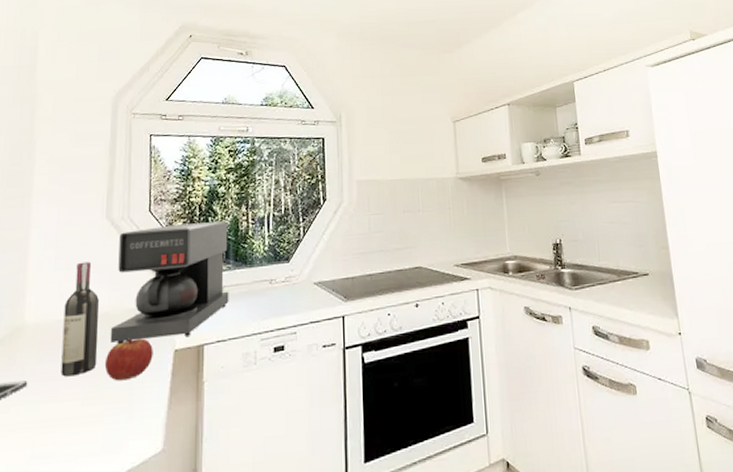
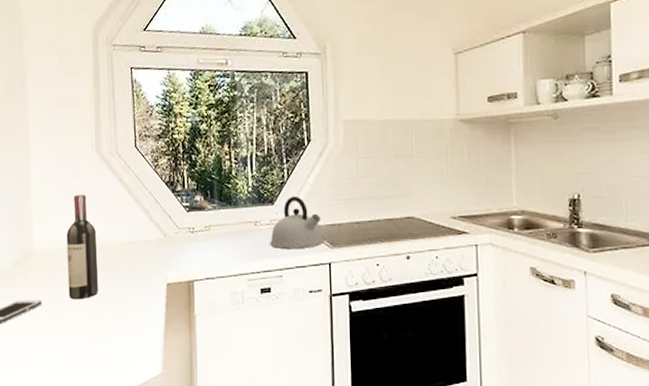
apple: present [104,338,153,381] -> none [105,269,148,308]
coffee maker: present [110,221,229,345] -> none [108,160,216,274]
kettle: none [285,252,338,305] -> present [270,196,324,248]

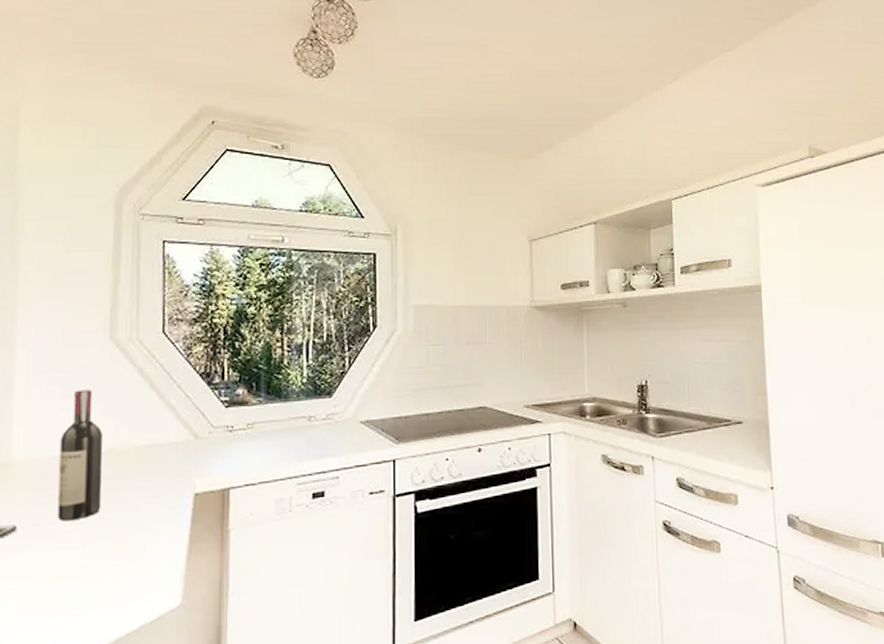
kettle: present [270,196,324,248] -> none [326,386,388,446]

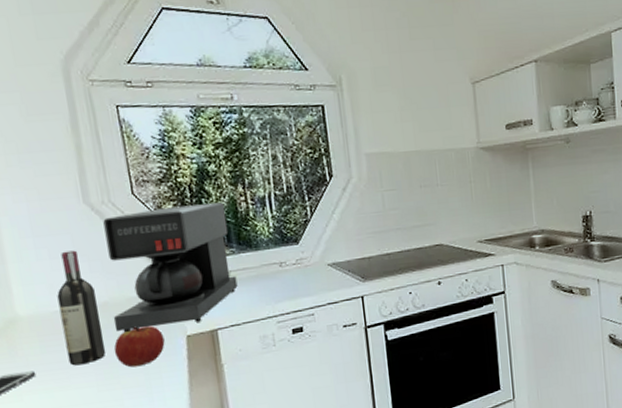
apple: none [110,479,169,527] -> present [114,326,165,368]
coffee maker: none [116,347,260,486] -> present [103,202,238,333]

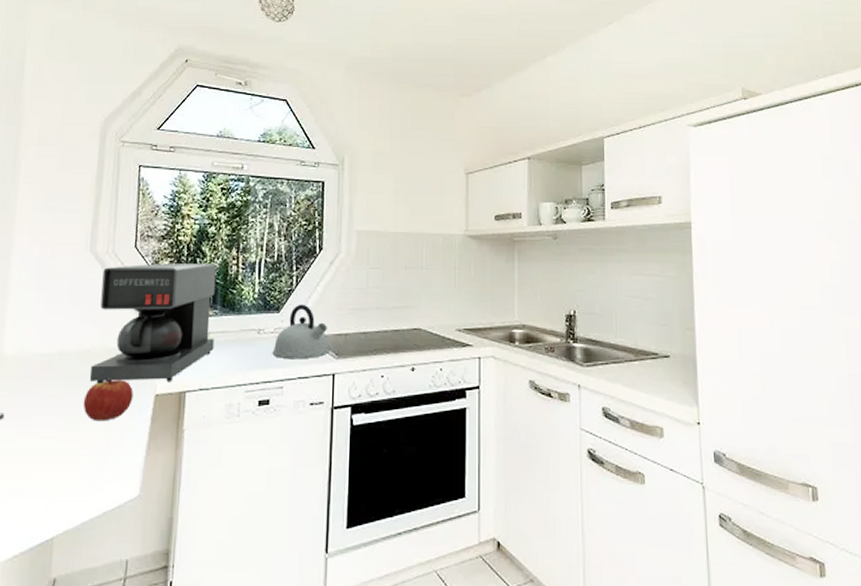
wine bottle: present [57,250,106,366] -> none [38,295,80,413]
kettle: none [298,233,355,288] -> present [272,304,329,358]

